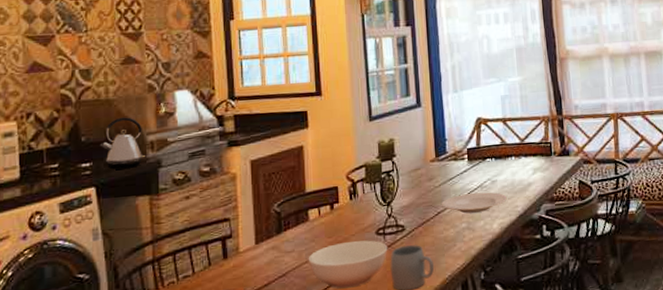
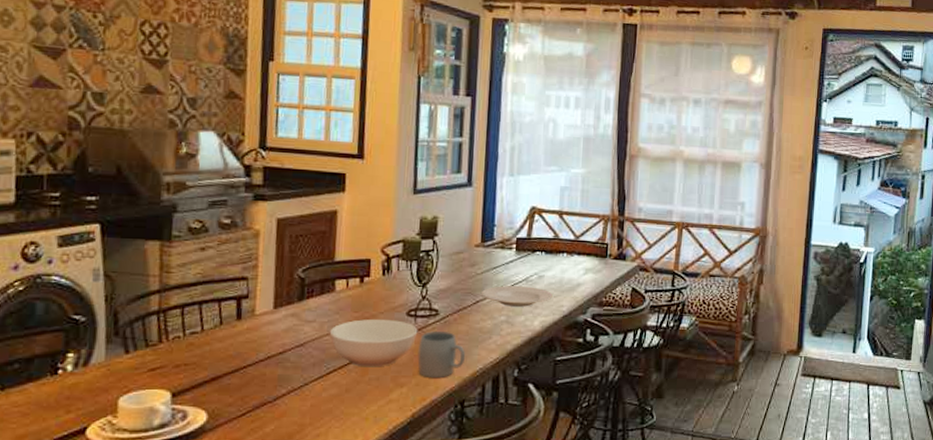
kettle: present [99,117,146,170] -> none [108,151,161,209]

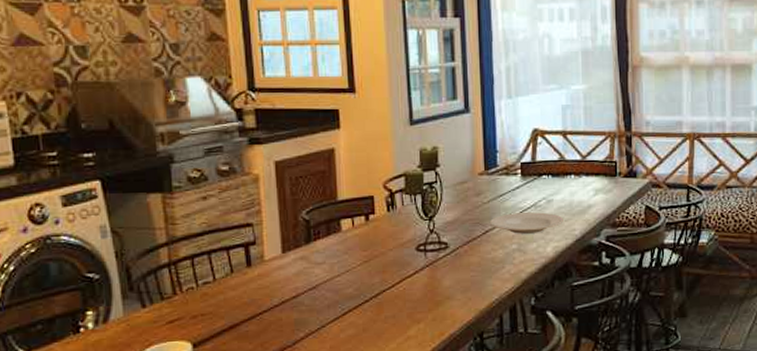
bowl: present [329,318,418,367] -> none [340,255,429,306]
mug: present [417,331,465,377] -> none [431,264,479,312]

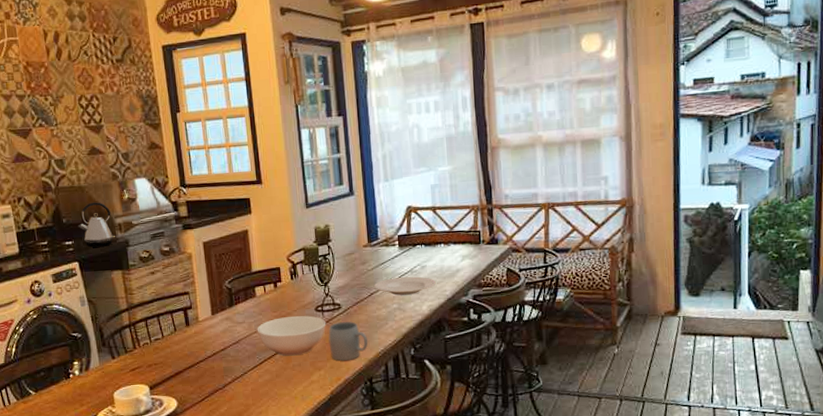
kettle: none [102,104,156,162] -> present [78,202,116,248]
bowl: none [340,255,429,306] -> present [257,315,326,356]
mug: none [431,264,479,312] -> present [328,322,368,361]

